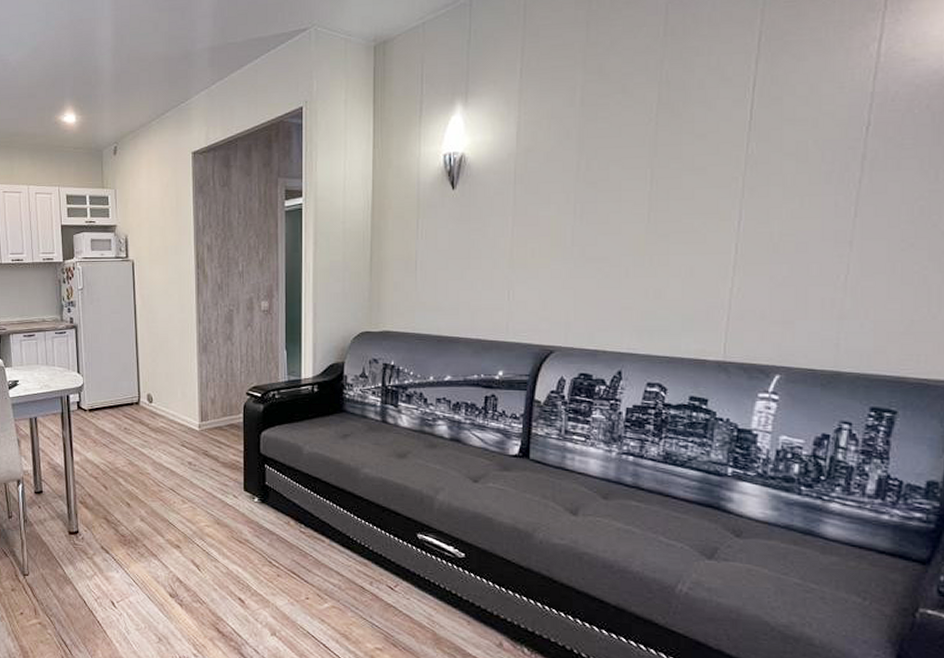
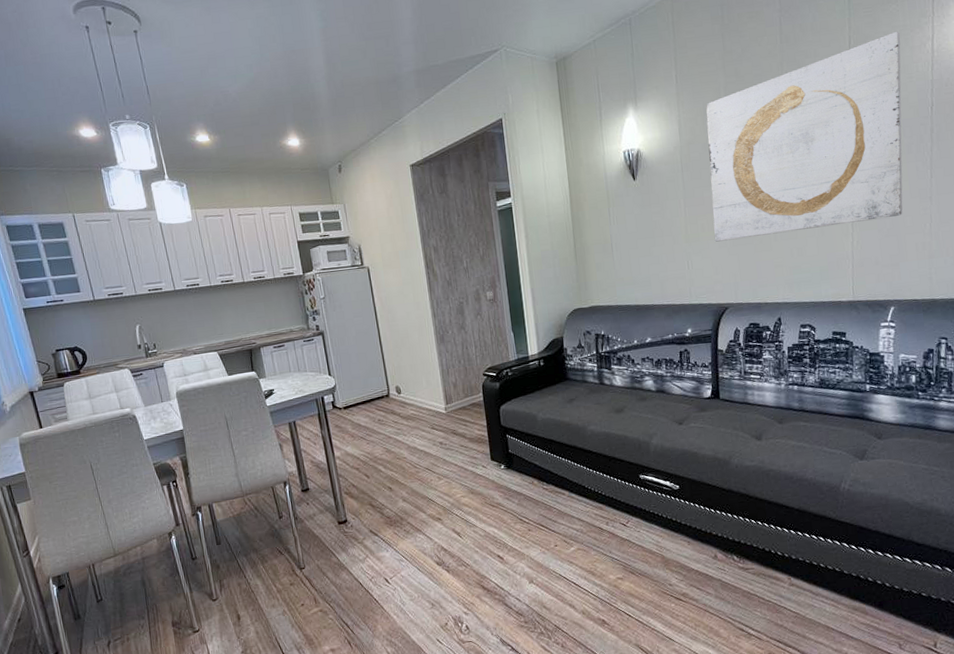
wall art: none [546,27,834,271] -> present [706,31,903,242]

